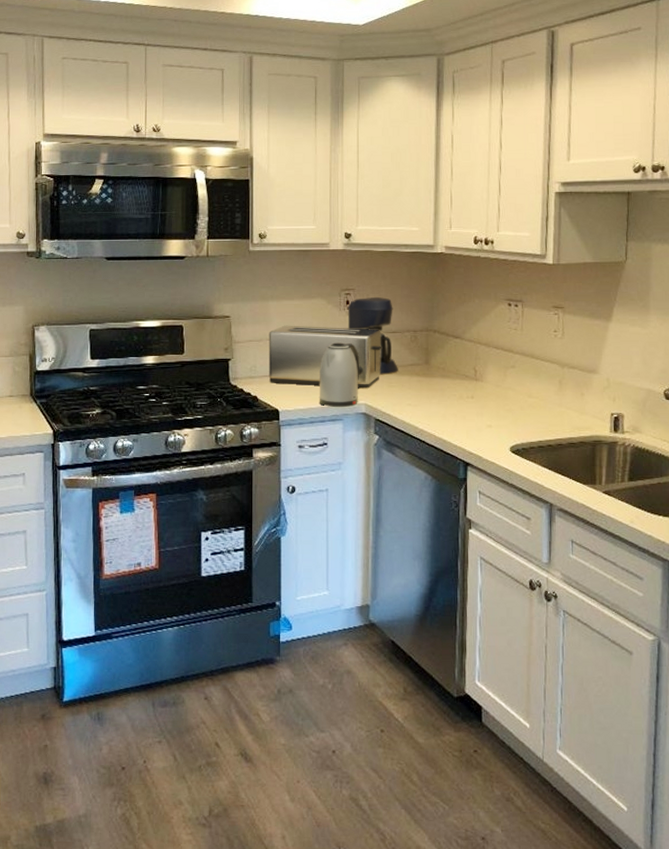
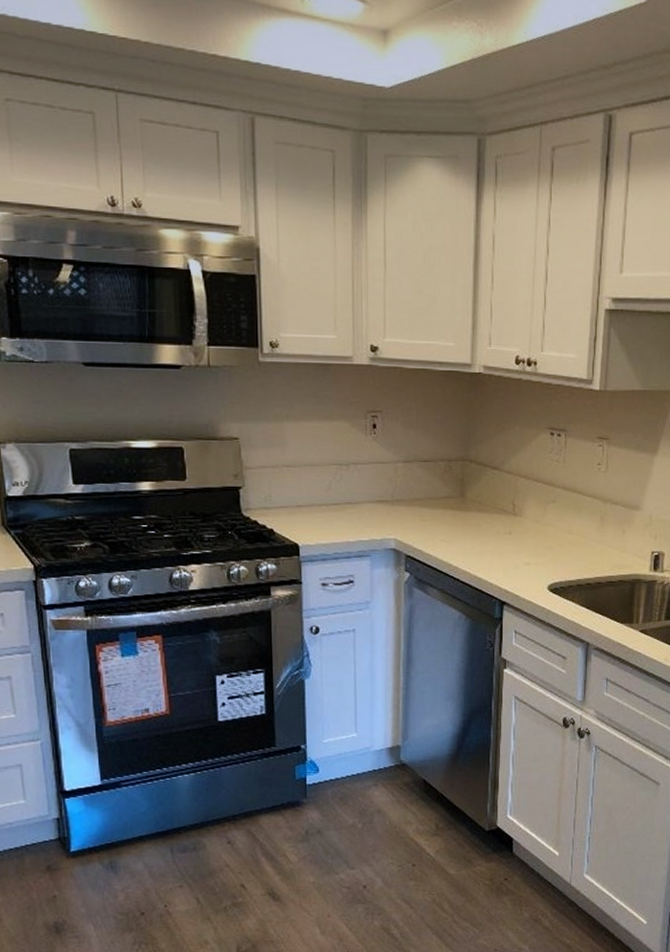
toaster: present [268,325,381,389] -> none [284,450,412,522]
kettle: present [319,342,360,408] -> none [343,471,389,543]
coffee maker: present [347,296,398,375] -> none [374,420,431,508]

